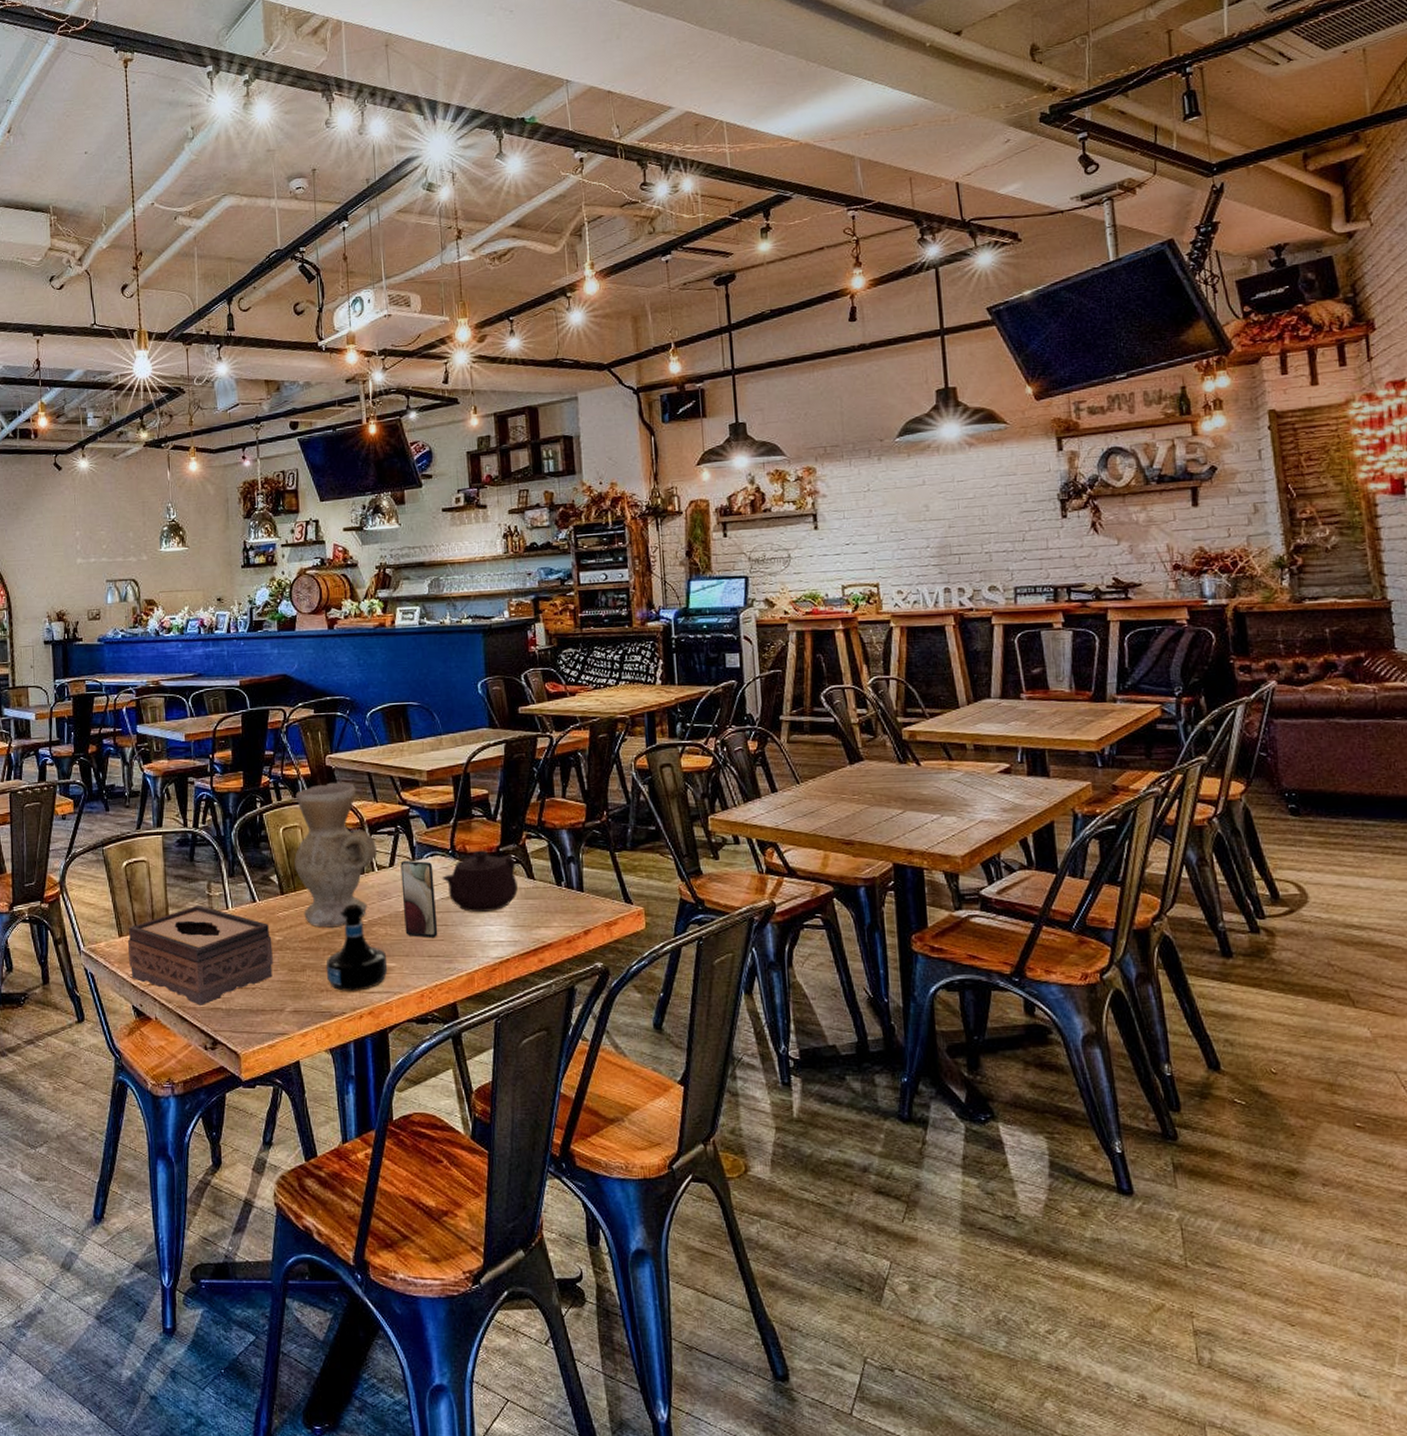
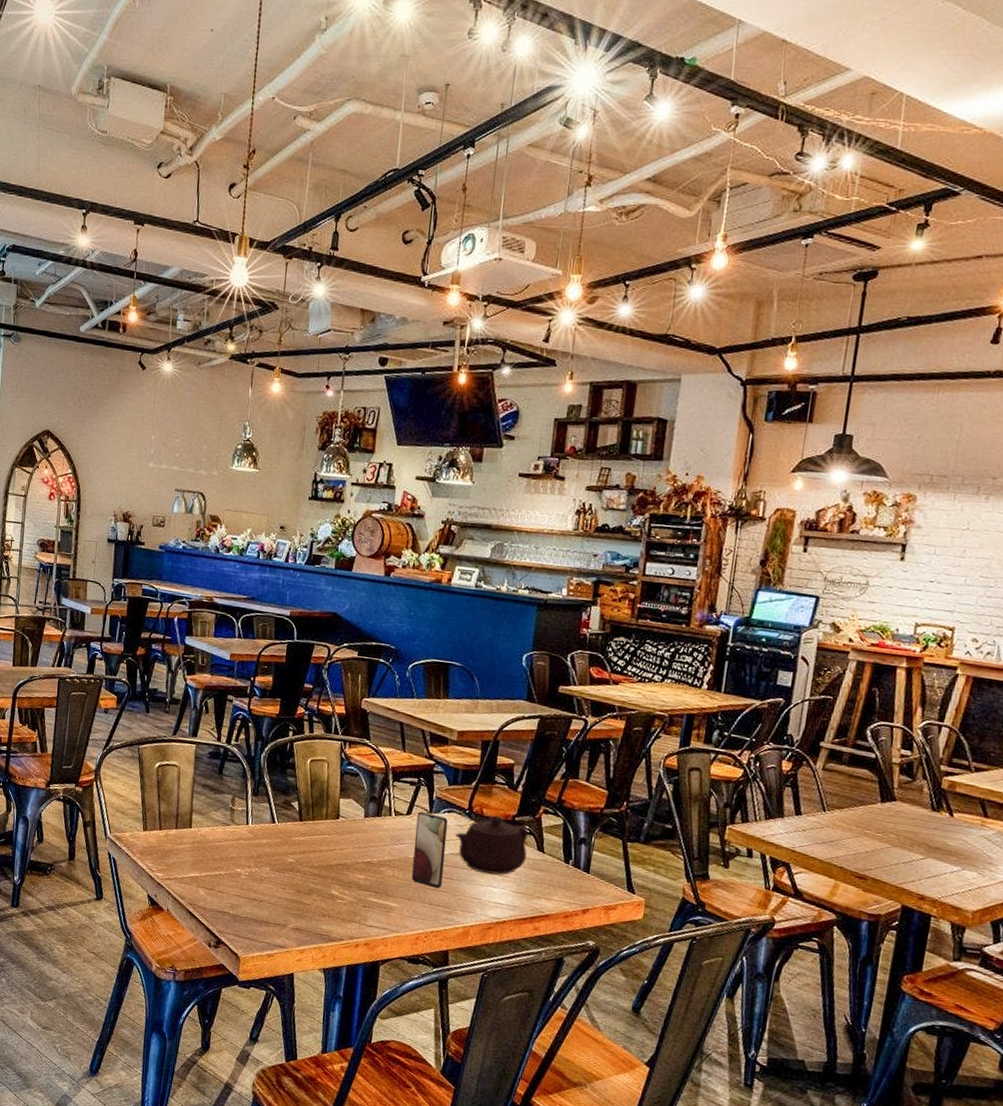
tissue box: present [127,904,273,1006] -> none [150,815,285,907]
vase: present [295,782,378,928] -> none [316,725,398,861]
tequila bottle: present [325,904,388,991] -> none [331,842,390,923]

